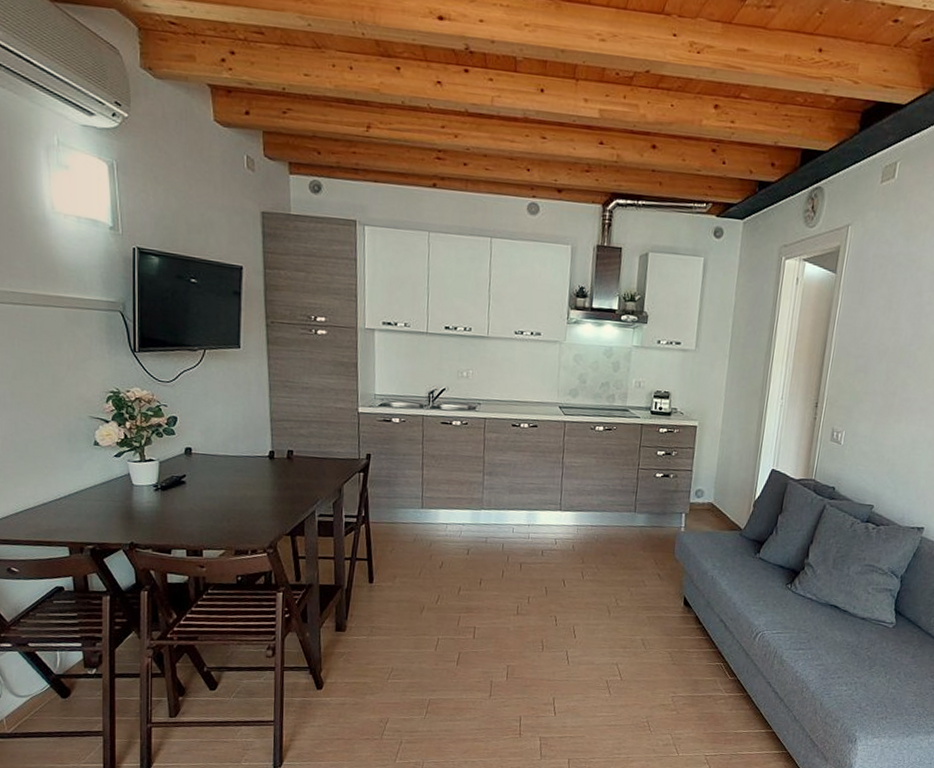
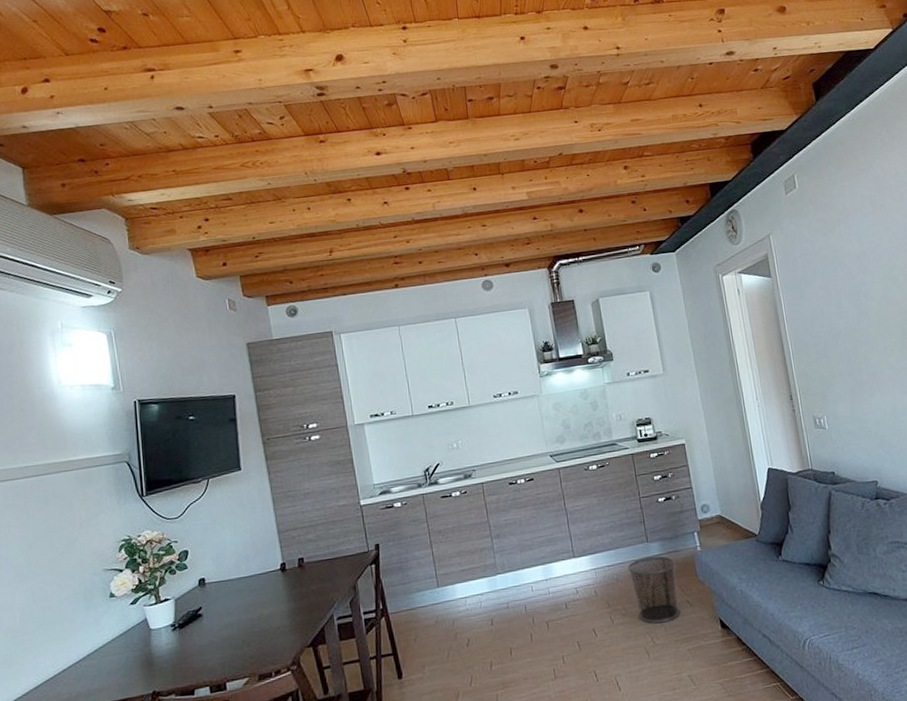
waste bin: none [609,525,657,589] -> present [627,556,680,624]

